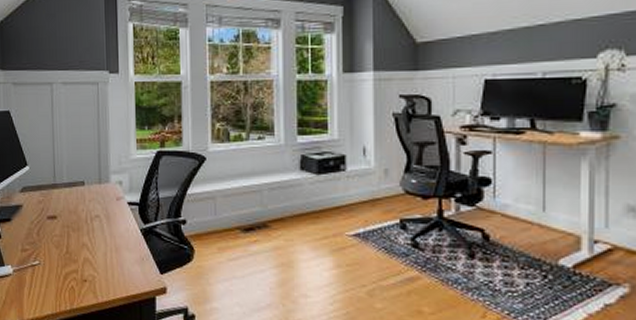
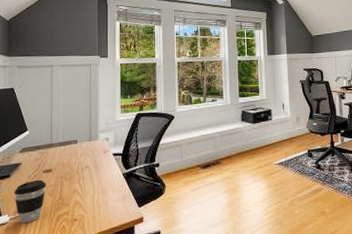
coffee cup: none [16,227,51,278] -> present [14,179,46,224]

